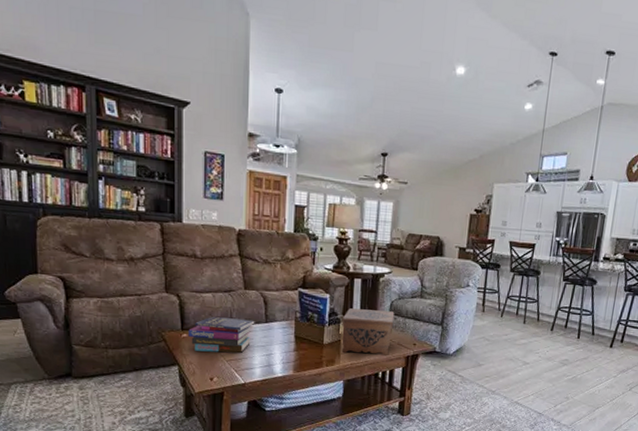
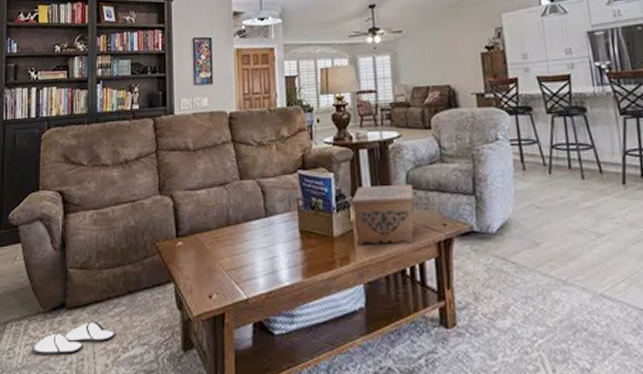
slippers: none [40,389,123,413] -> present [32,321,117,355]
books: present [188,316,255,353] -> none [183,216,254,262]

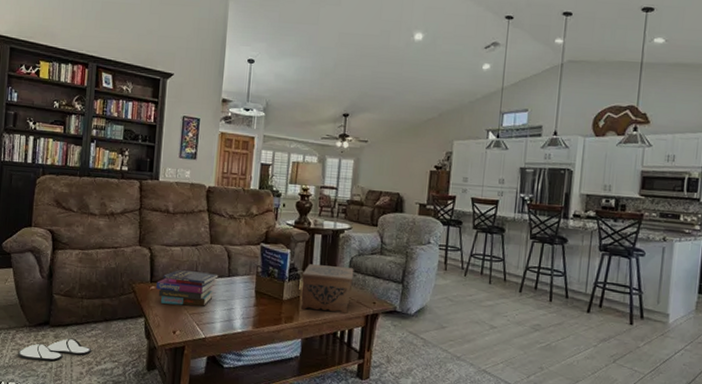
books: none [183,216,254,262] -> present [156,269,219,306]

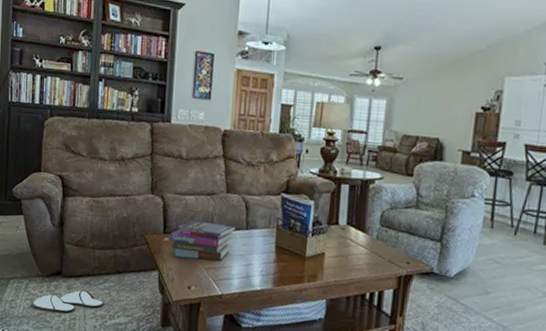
decorative box: present [301,264,354,314] -> none [325,217,386,274]

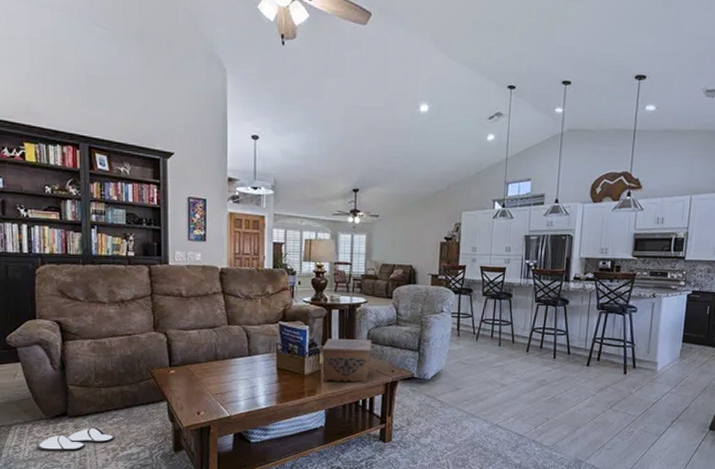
books: present [170,220,236,261] -> none [176,352,239,387]
decorative box: none [325,217,386,274] -> present [321,338,372,383]

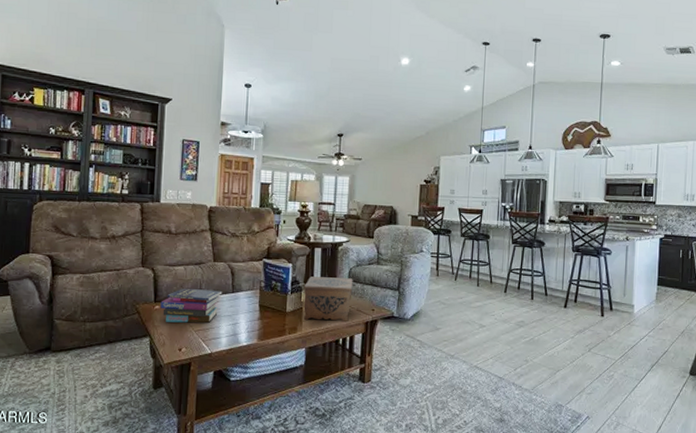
slippers: present [38,427,116,451] -> none [18,362,96,387]
books: none [176,352,239,387] -> present [160,287,223,323]

